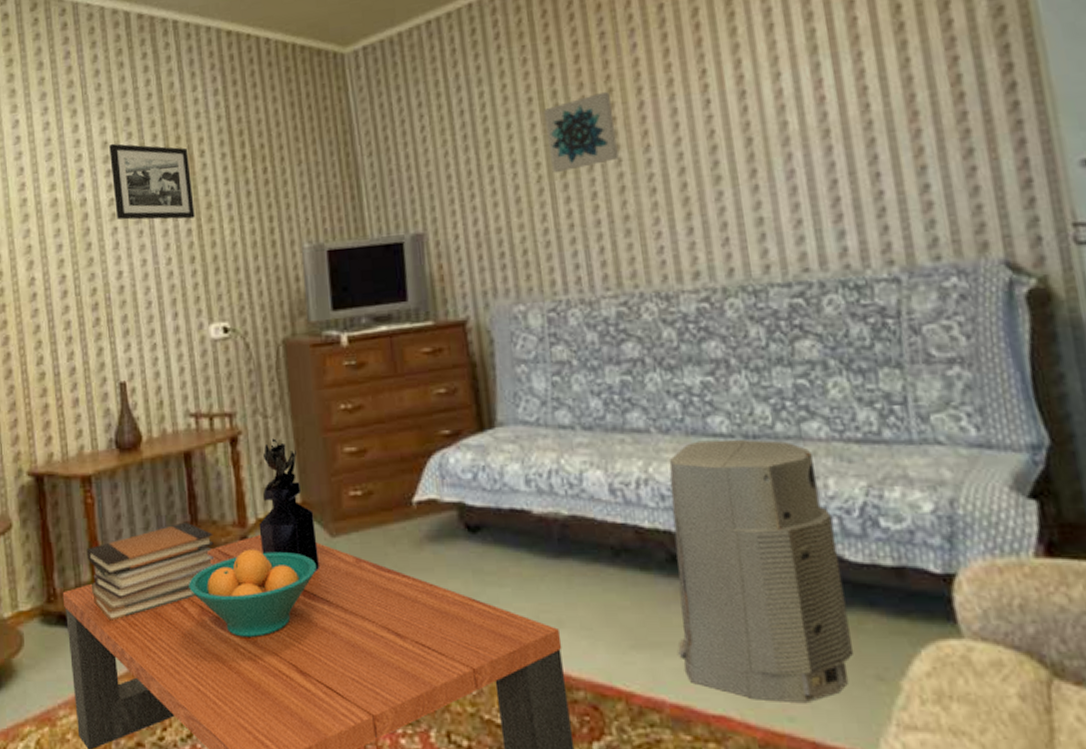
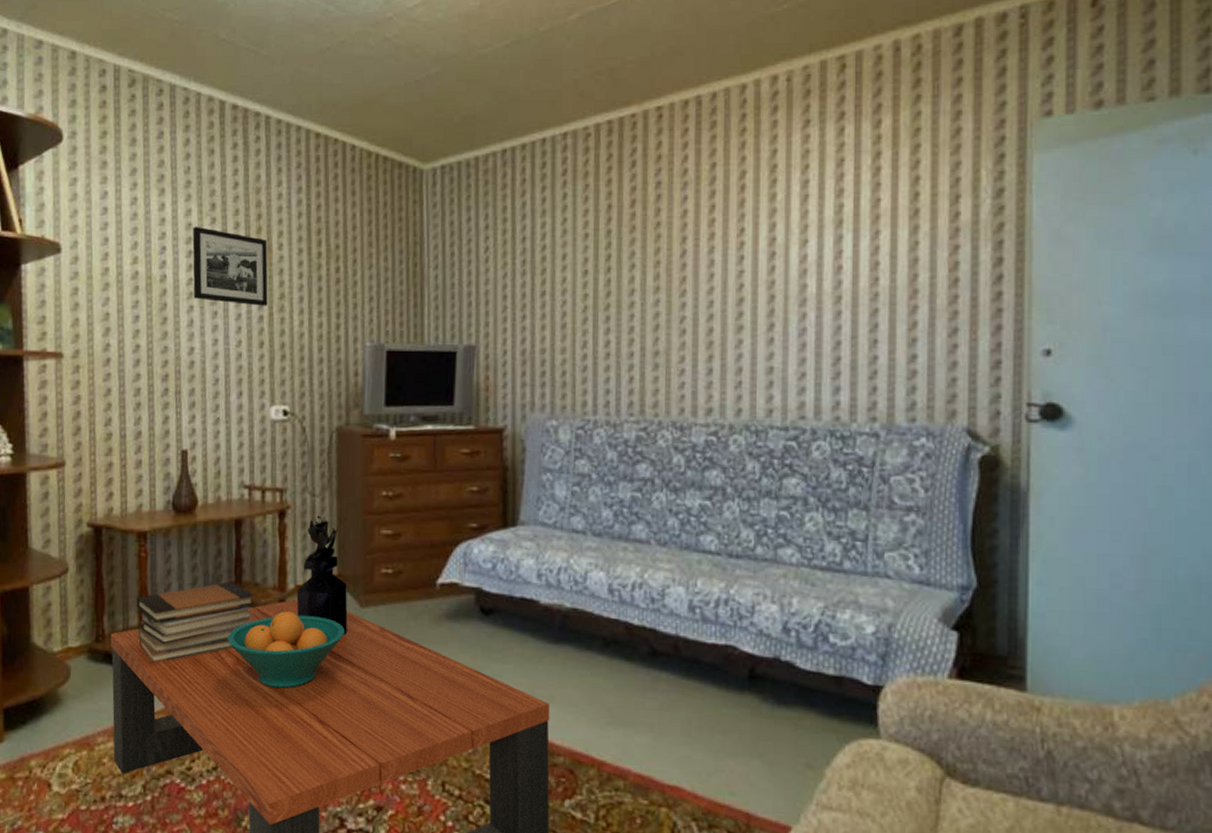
wall art: present [544,91,619,173] -> none [597,236,658,306]
air purifier: present [669,439,853,704] -> none [647,555,791,782]

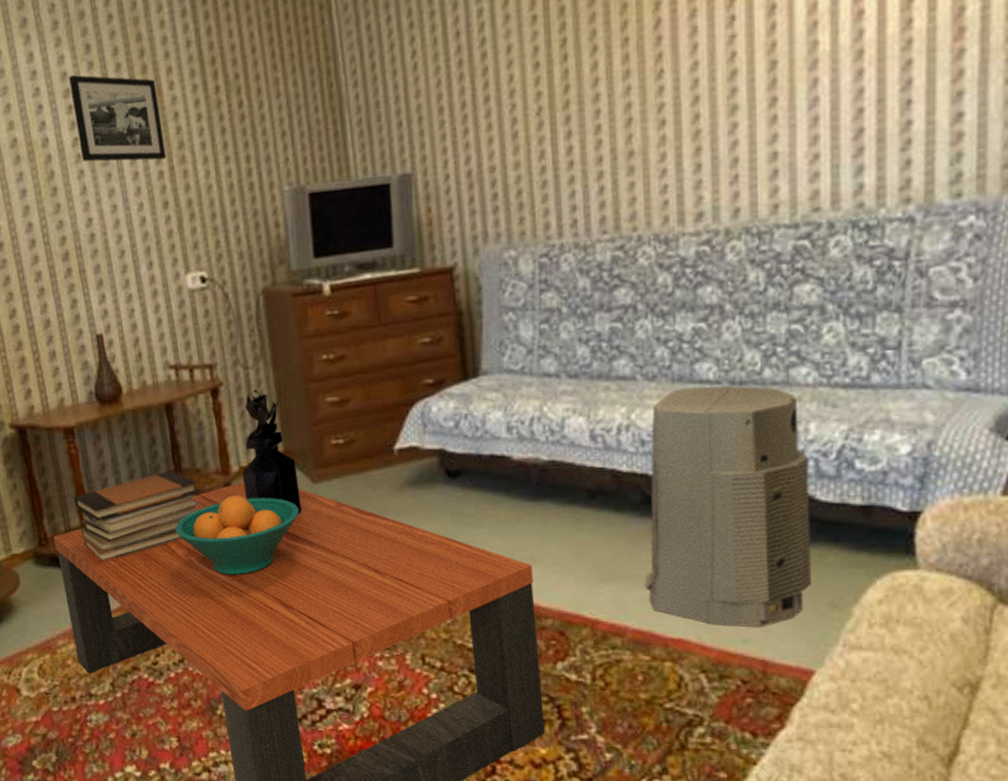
air purifier: none [647,555,791,782] -> present [644,385,811,628]

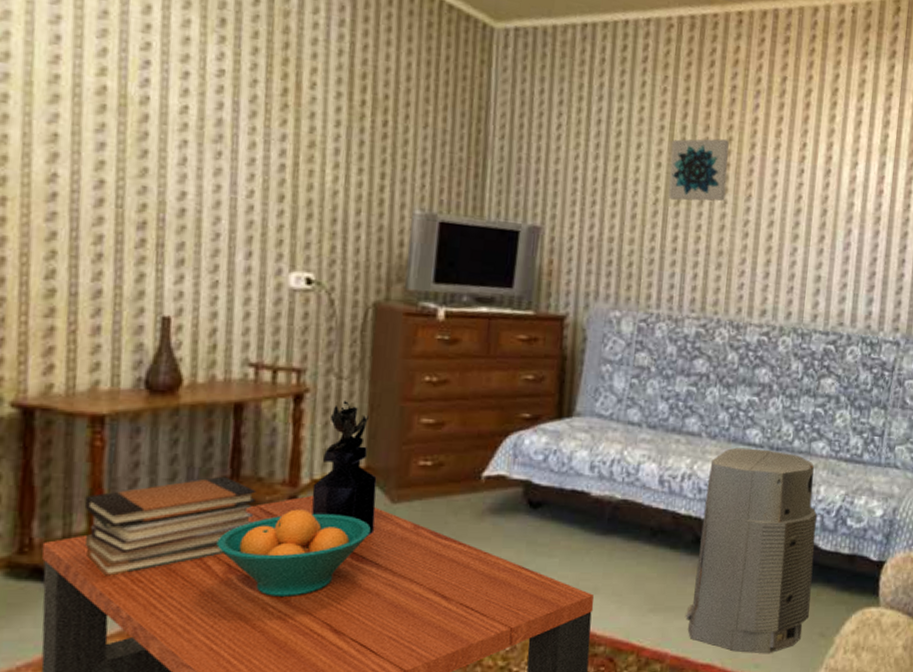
picture frame: present [69,74,166,162] -> none [188,42,296,154]
wall art: none [549,7,628,104] -> present [668,138,729,202]

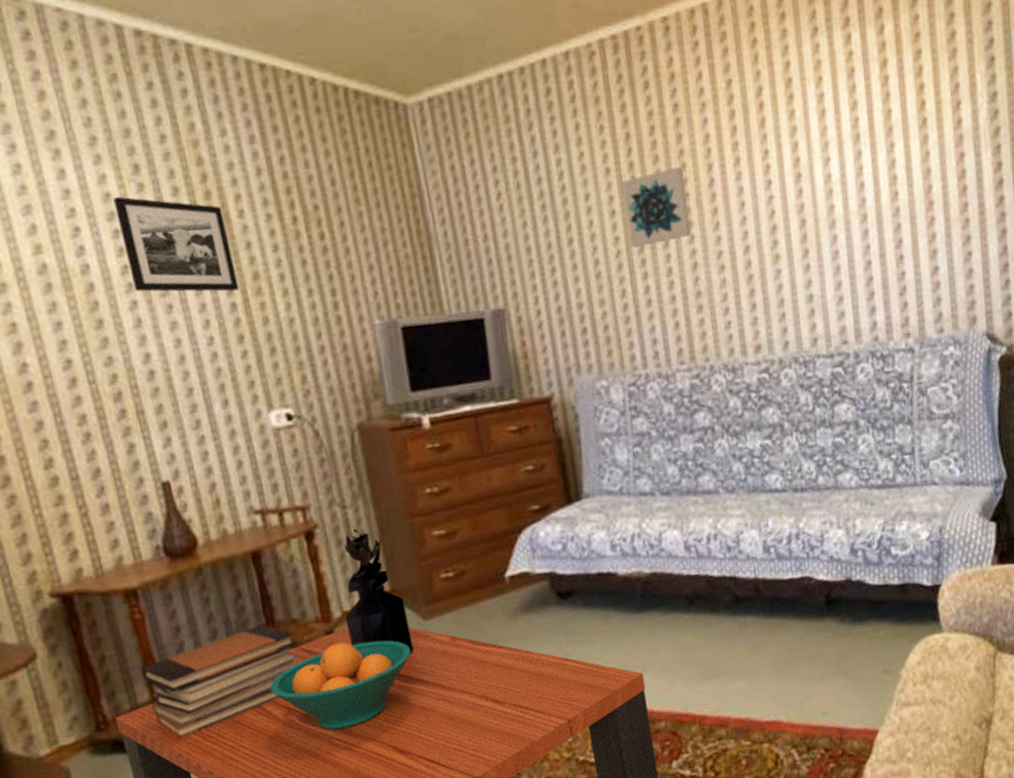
picture frame: none [188,42,296,154] -> present [113,196,239,292]
air purifier: present [685,447,817,654] -> none [734,491,869,705]

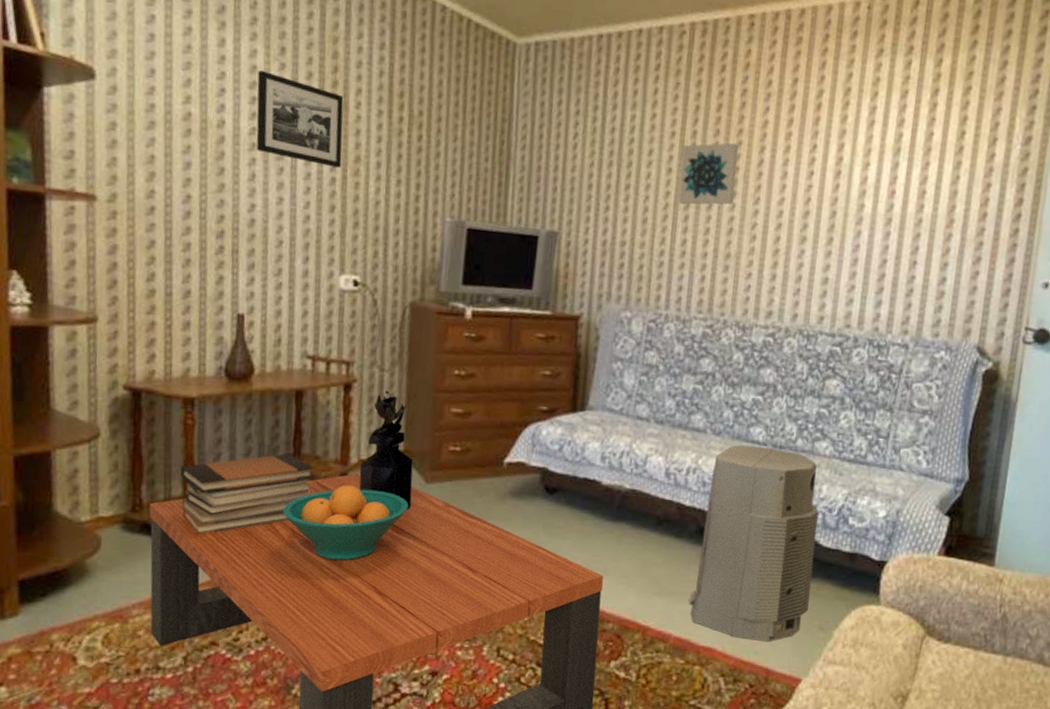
air purifier: none [734,491,869,705] -> present [688,444,819,642]

